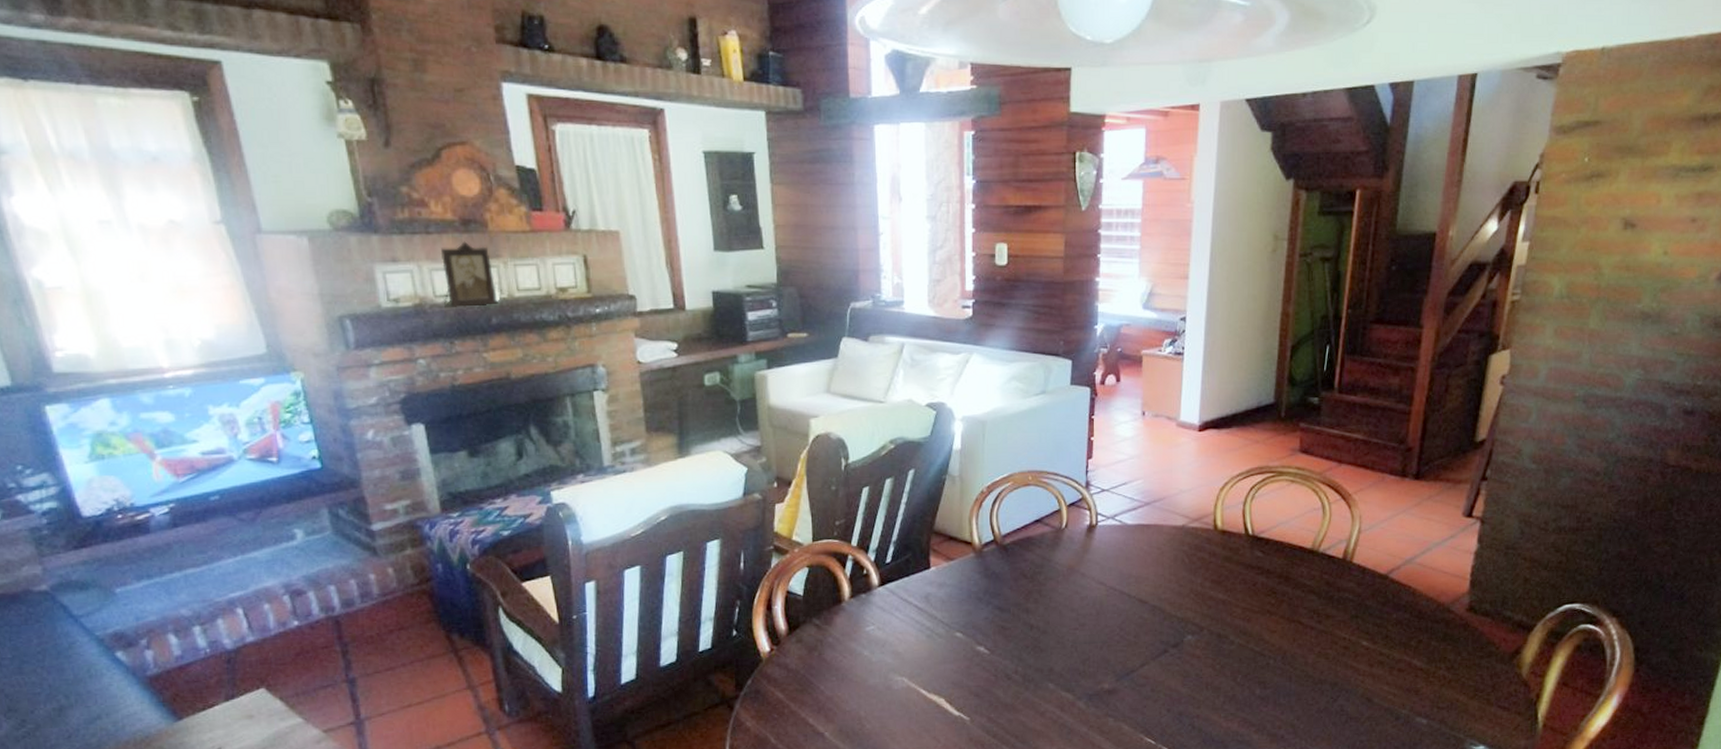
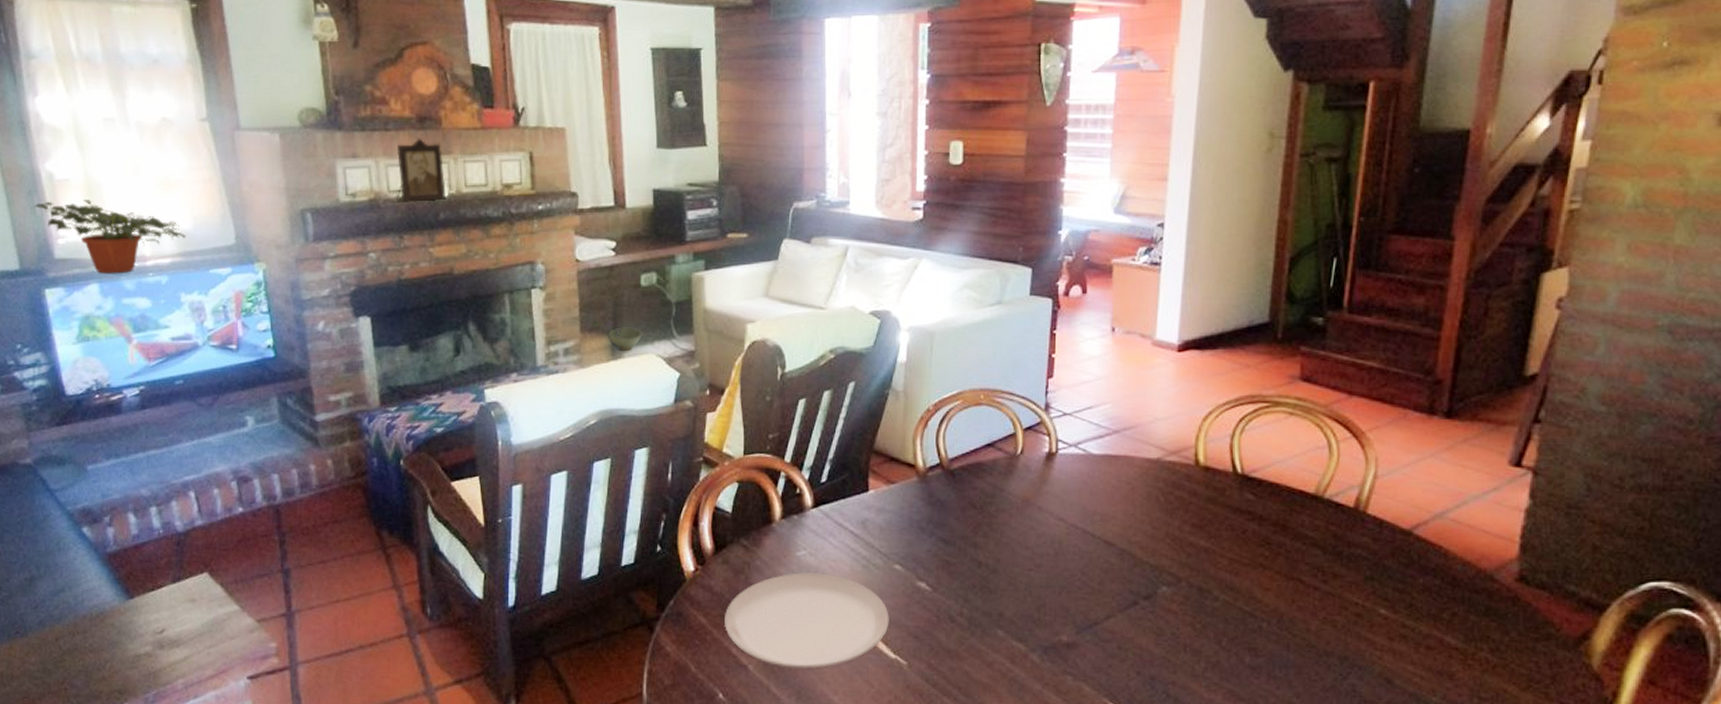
potted plant: none [22,309,209,388] -> present [34,200,186,274]
bowl: none [675,425,709,448] -> present [609,327,643,351]
plate: none [801,645,953,733] -> present [725,573,889,670]

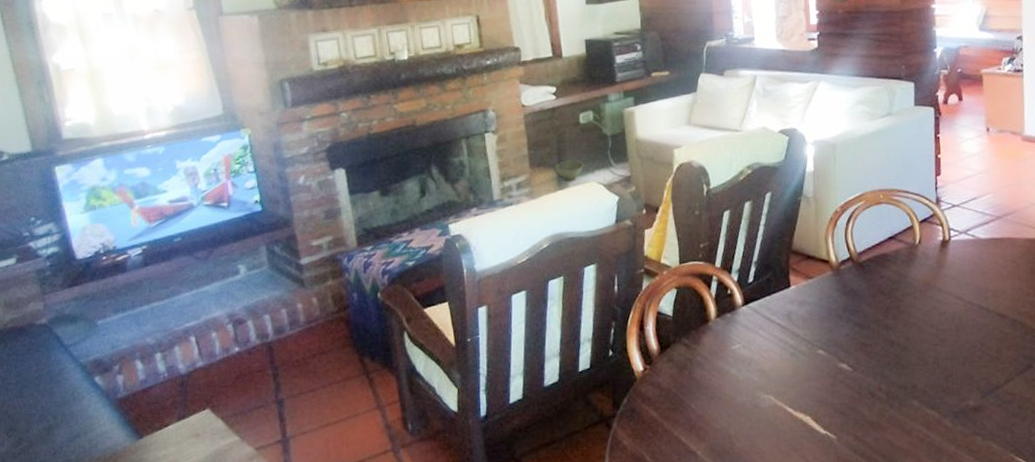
potted plant: present [34,200,186,274] -> none [43,85,179,149]
photo frame: present [397,138,446,202] -> none [361,10,406,67]
plate: present [725,573,889,670] -> none [673,363,818,451]

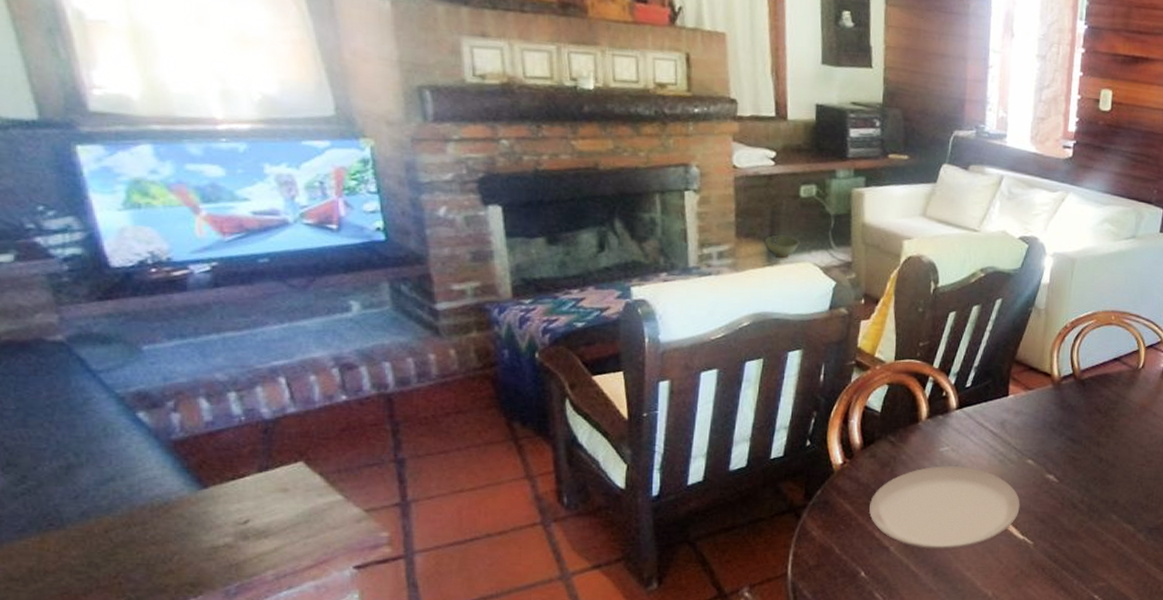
plate: none [673,363,818,451] -> present [869,466,1020,550]

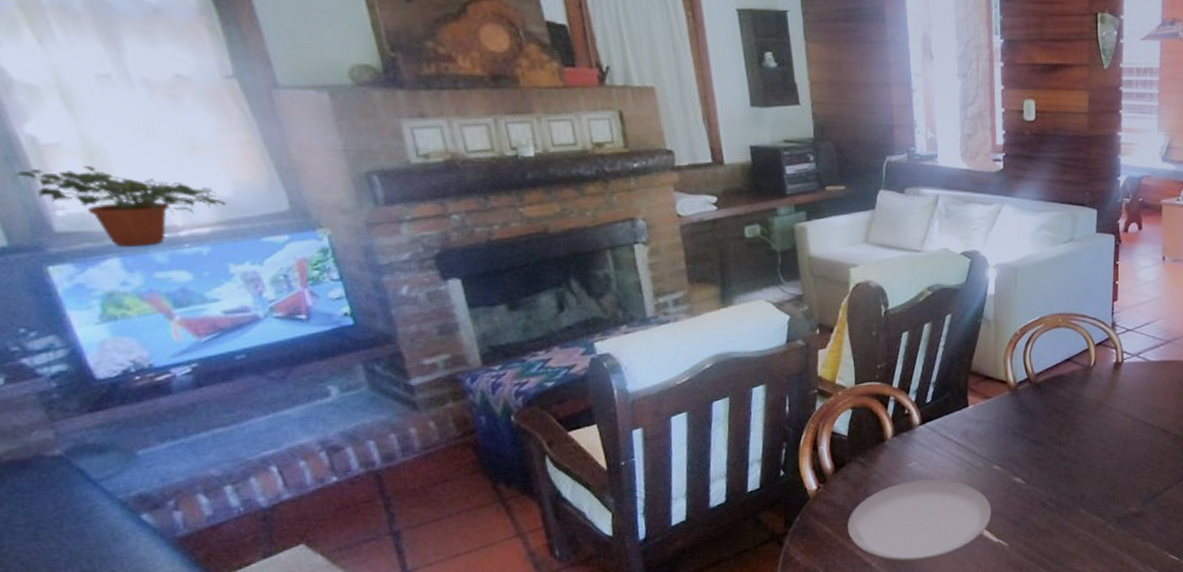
potted plant: none [57,43,270,136] -> present [16,166,227,247]
bowl: present [765,235,800,258] -> none [717,276,751,298]

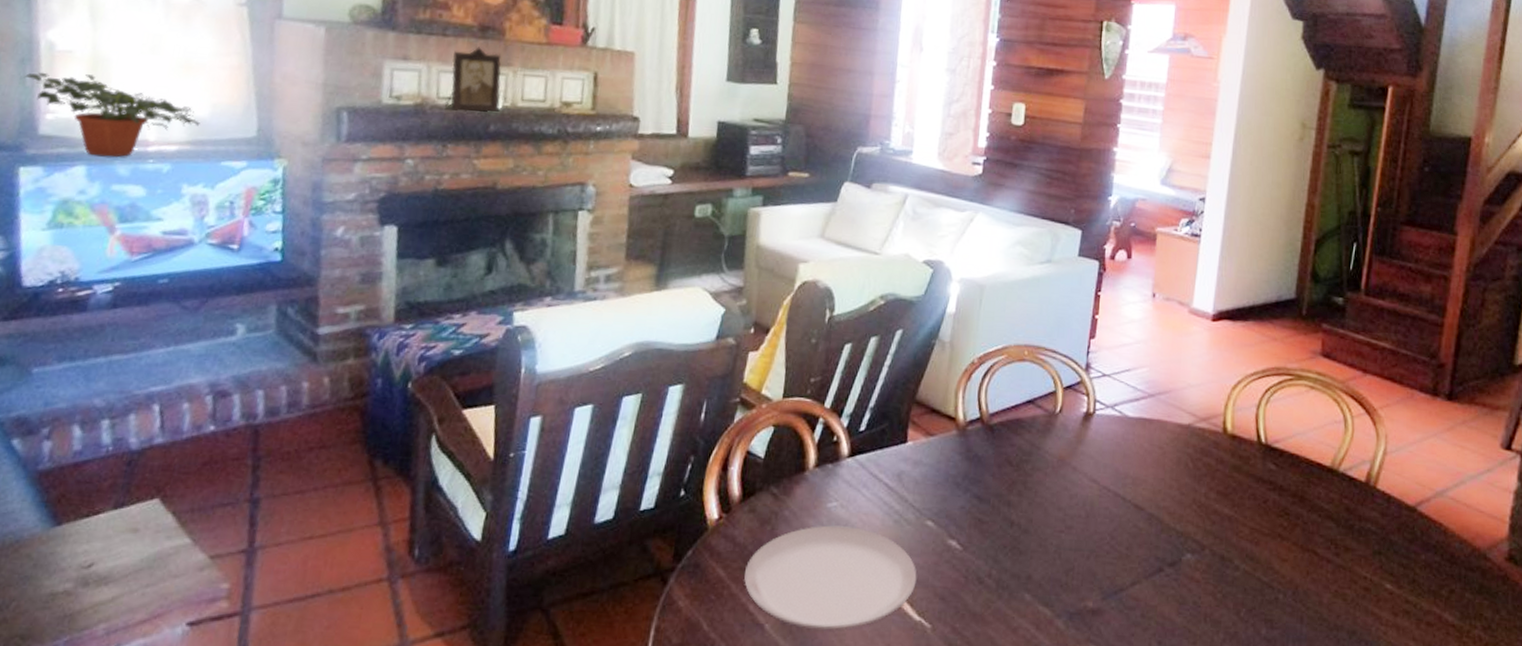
photo frame: none [471,97,532,163] -> present [445,46,502,113]

